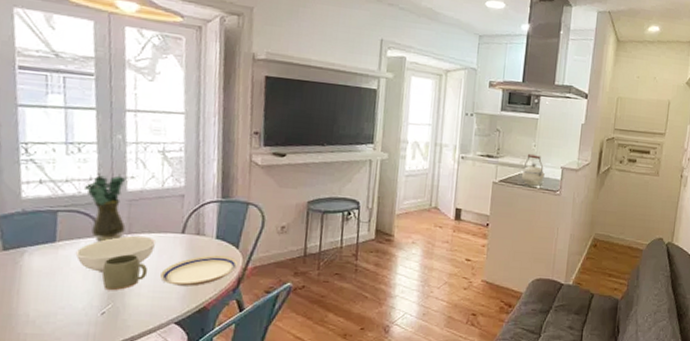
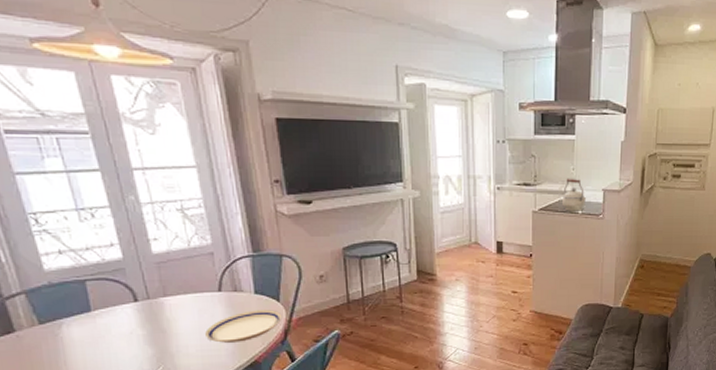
bowl: present [75,235,157,272] -> none [114,297,195,337]
vase: present [83,172,126,242] -> none [106,237,160,307]
mug: present [101,254,147,291] -> none [144,317,191,354]

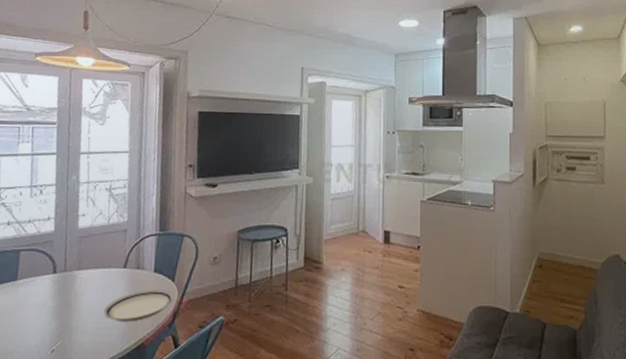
kettle: present [562,178,587,211] -> none [451,168,476,202]

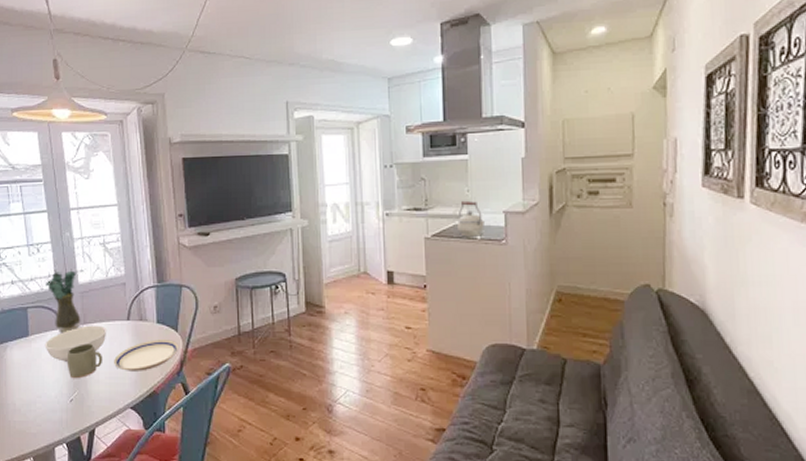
bowl: none [32,271,102,309] -> present [44,325,107,362]
vase: none [42,212,78,279] -> present [45,269,81,333]
mug: none [53,290,93,328] -> present [67,343,102,379]
kettle: none [451,168,476,202] -> present [457,200,486,237]

